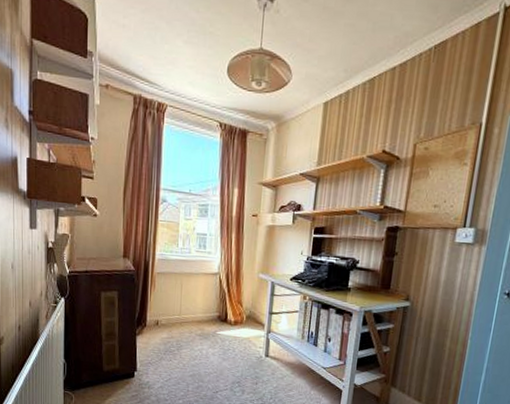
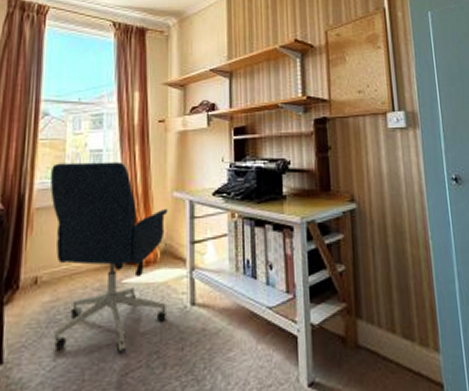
office chair: none [167,241,254,378] -> present [49,161,168,353]

